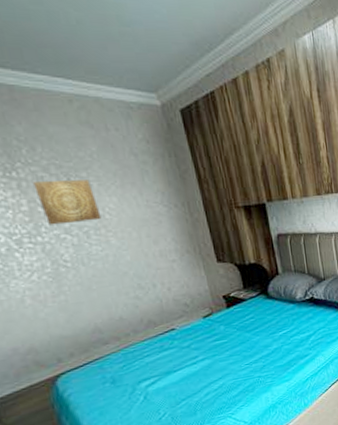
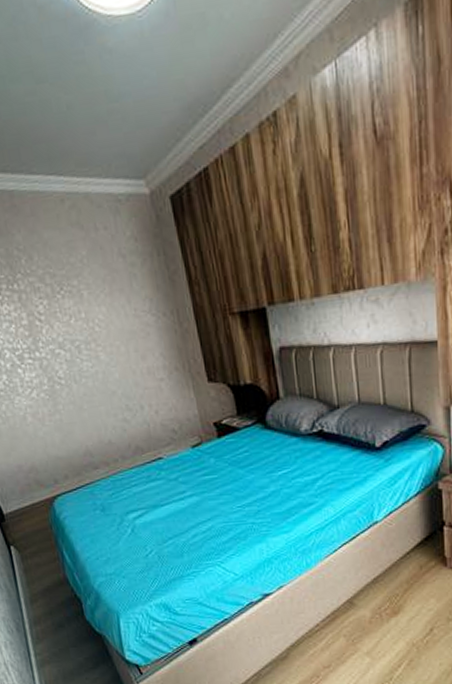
wall art: present [33,180,102,225] -> none [31,288,92,340]

